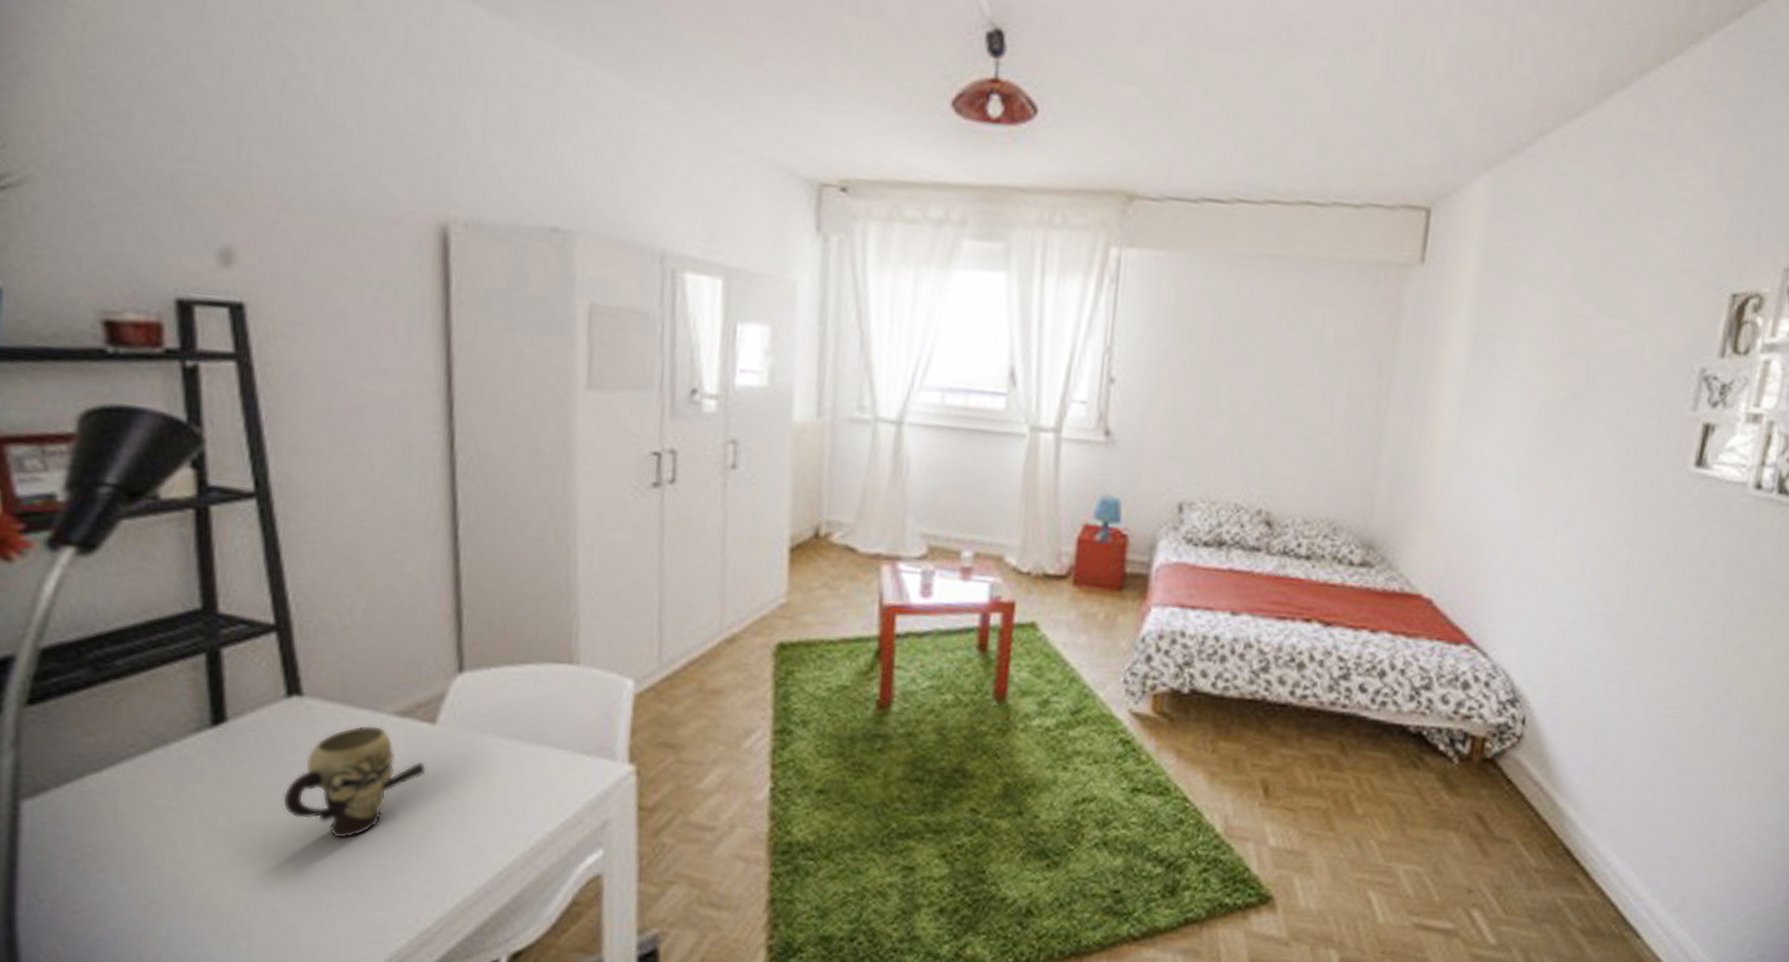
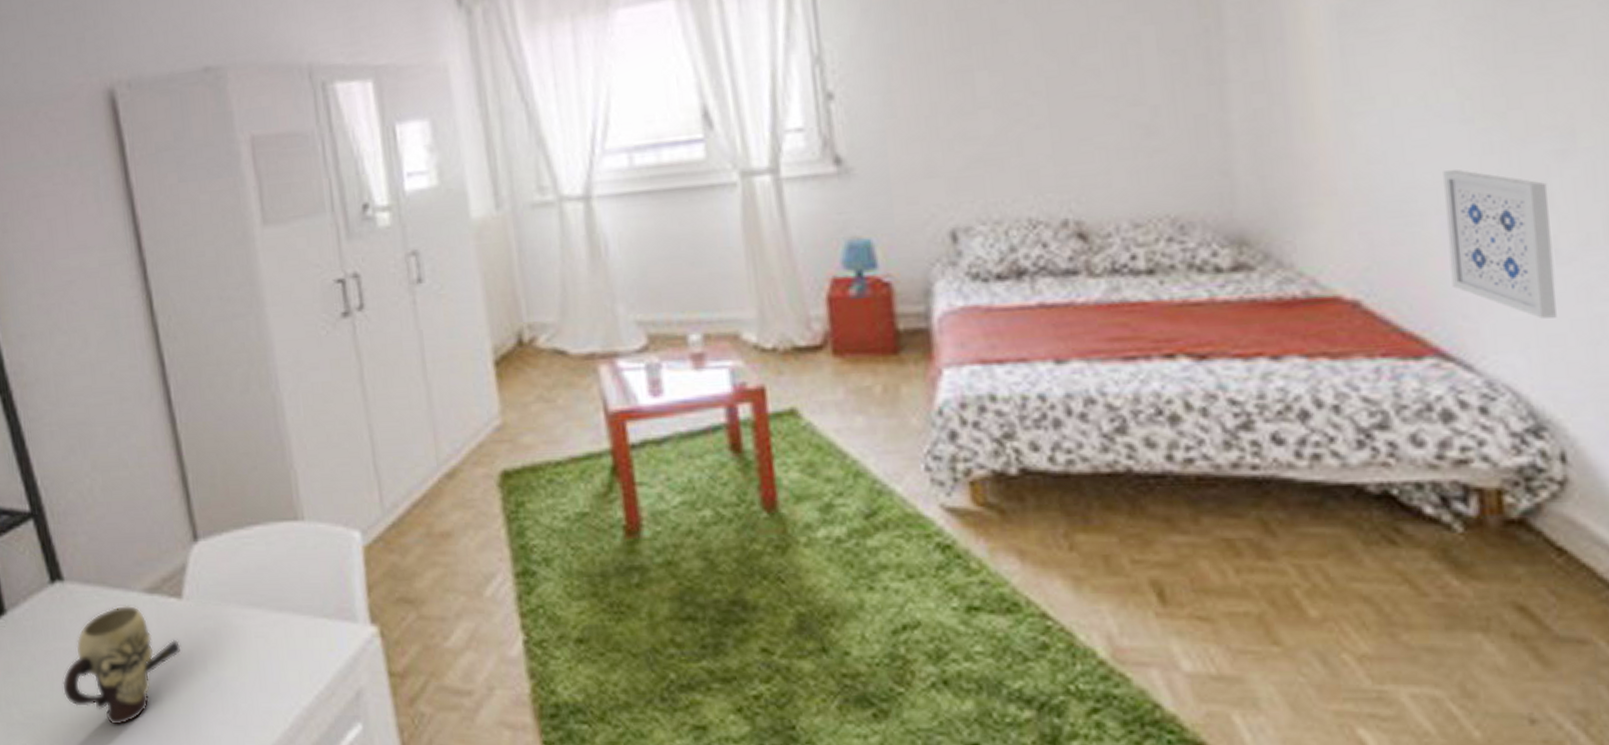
wall art: none [1487,520,1554,629] -> present [1443,170,1557,319]

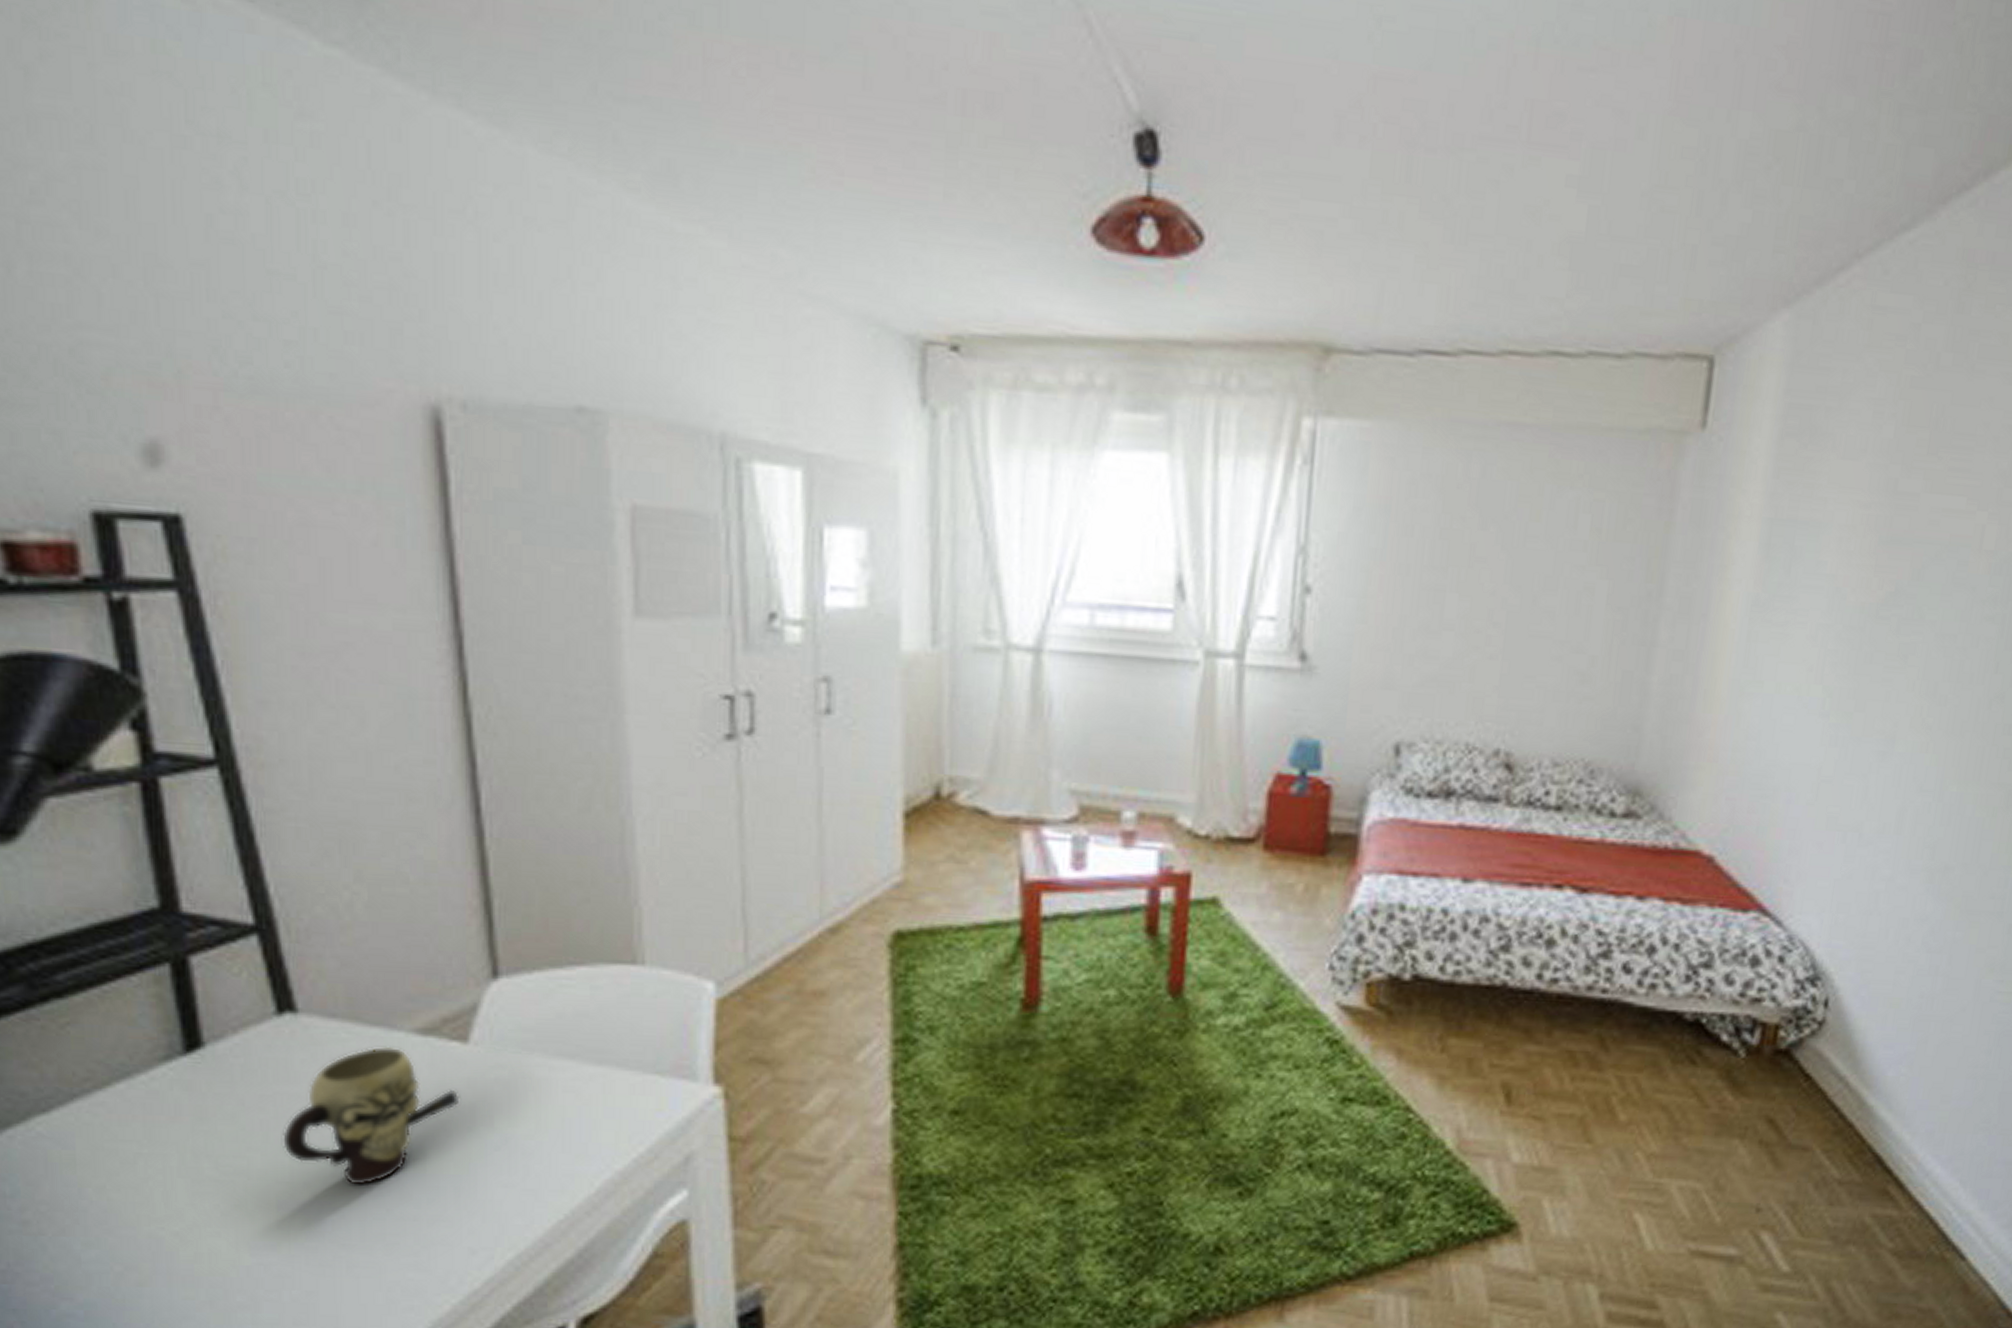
wall art: present [1443,170,1557,319] -> none [1783,755,1867,889]

